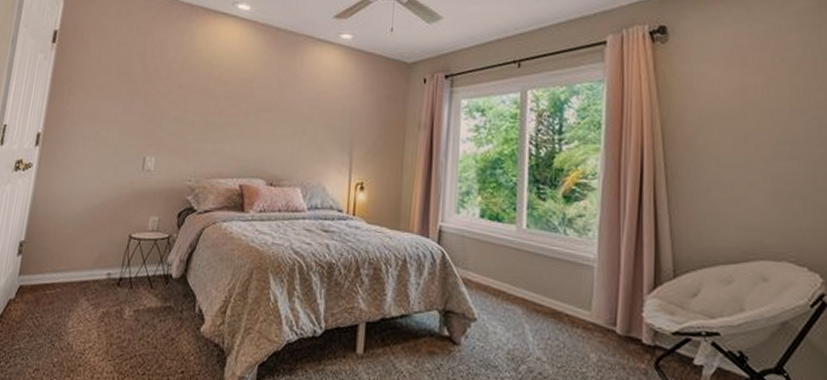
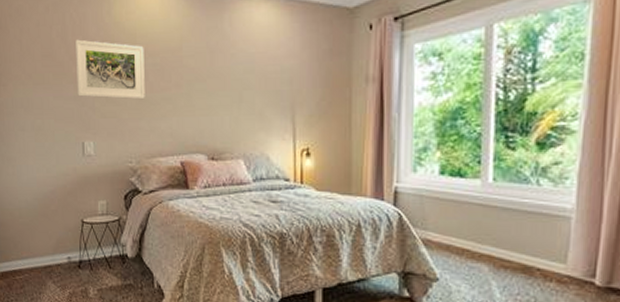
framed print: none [147,61,219,123] -> present [75,39,145,100]

